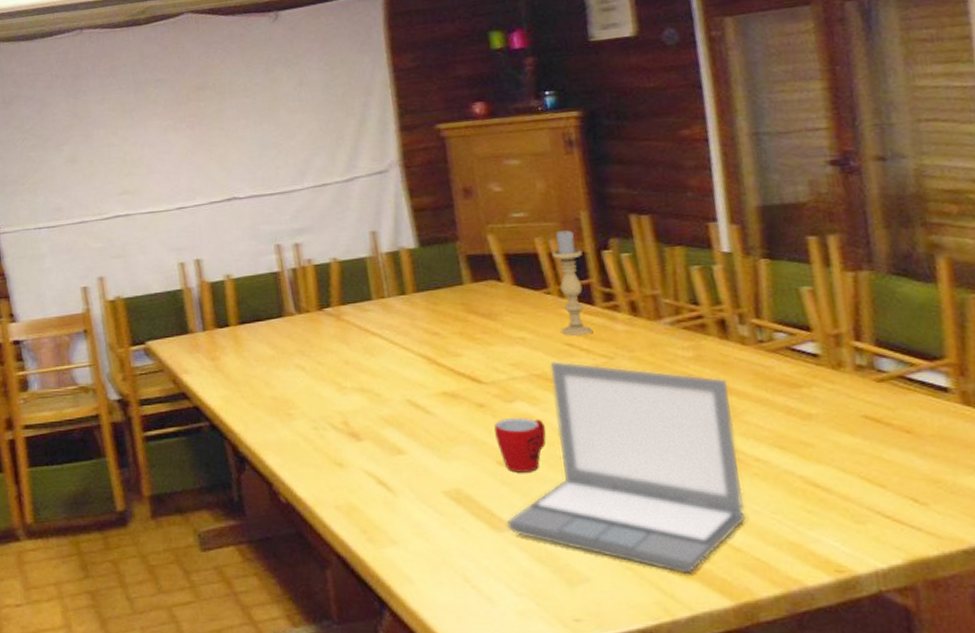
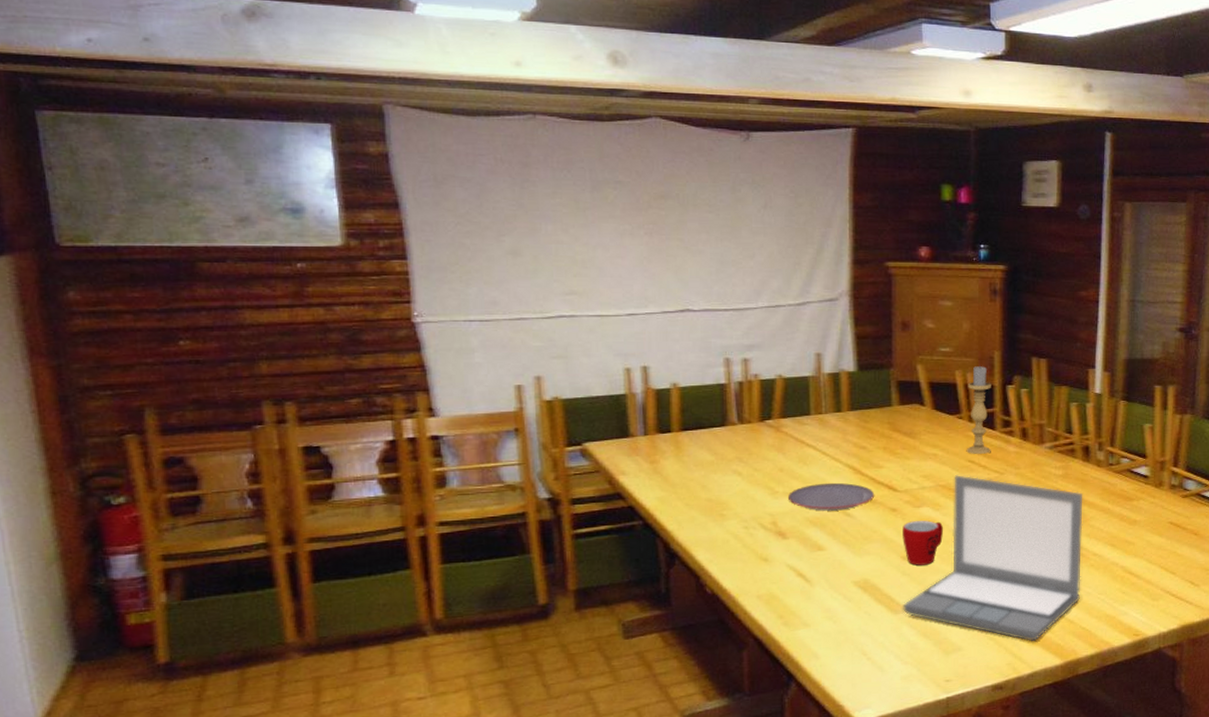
plate: none [358,375,457,408] -> present [789,482,875,511]

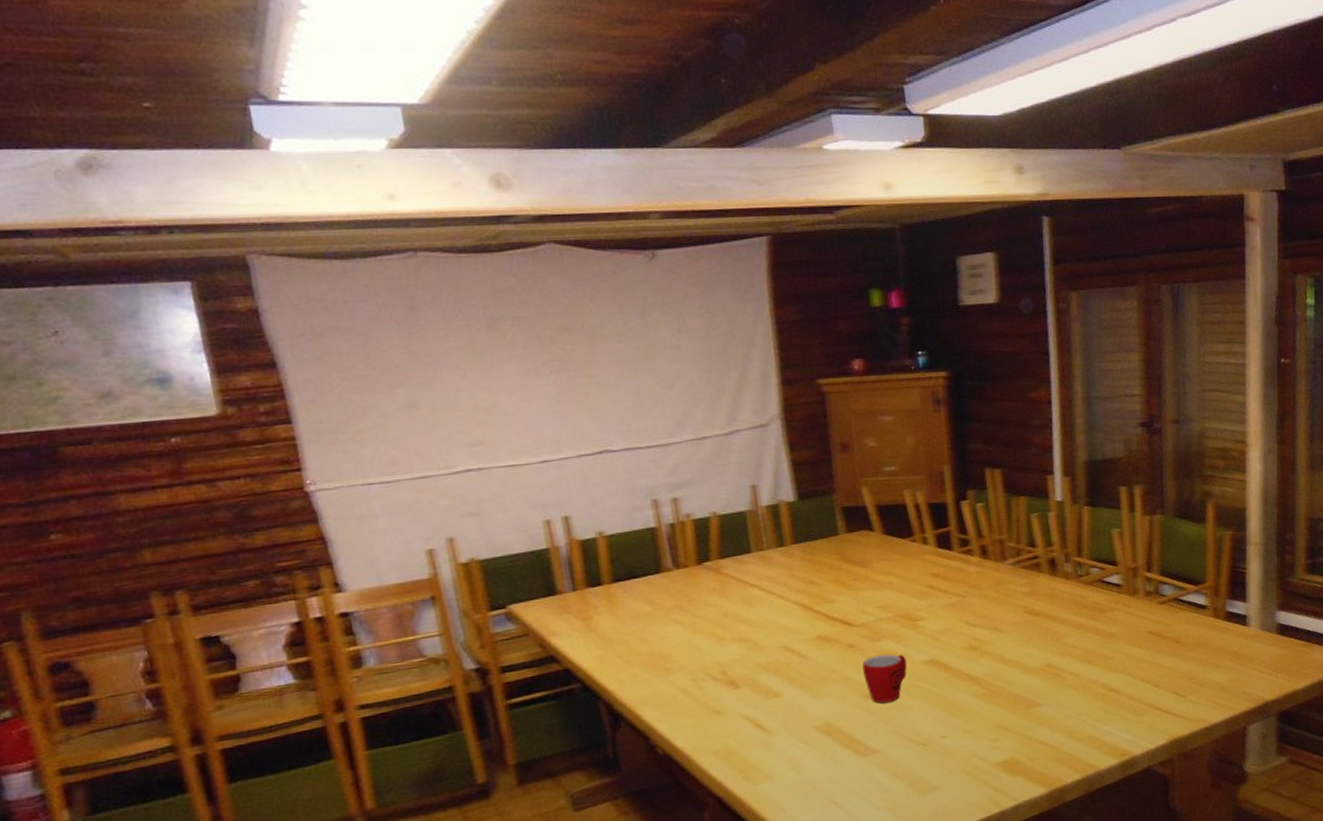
plate: present [789,482,875,511] -> none [736,622,830,655]
laptop: present [903,475,1083,642] -> none [871,601,1060,773]
candle holder: present [966,365,991,455] -> none [918,482,950,579]

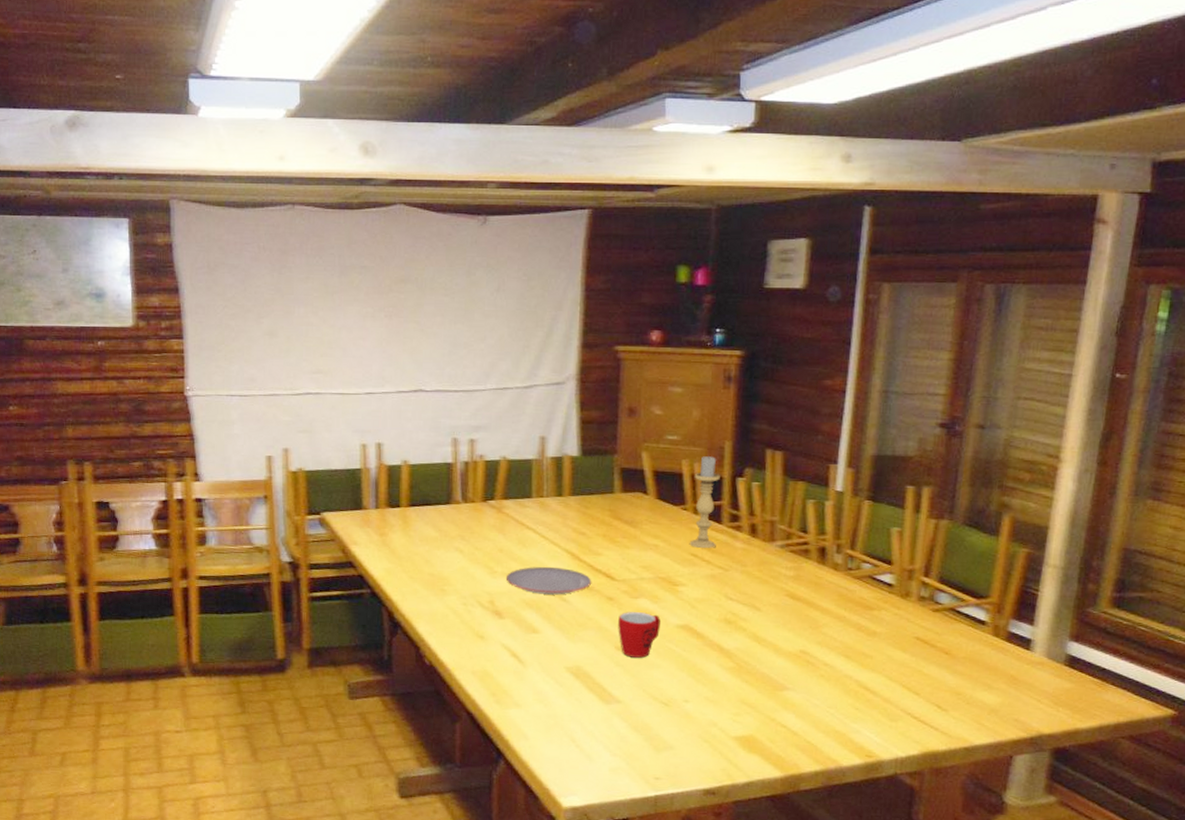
plate: none [736,622,830,655] -> present [507,566,592,595]
candle holder: none [918,482,950,579] -> present [689,455,720,549]

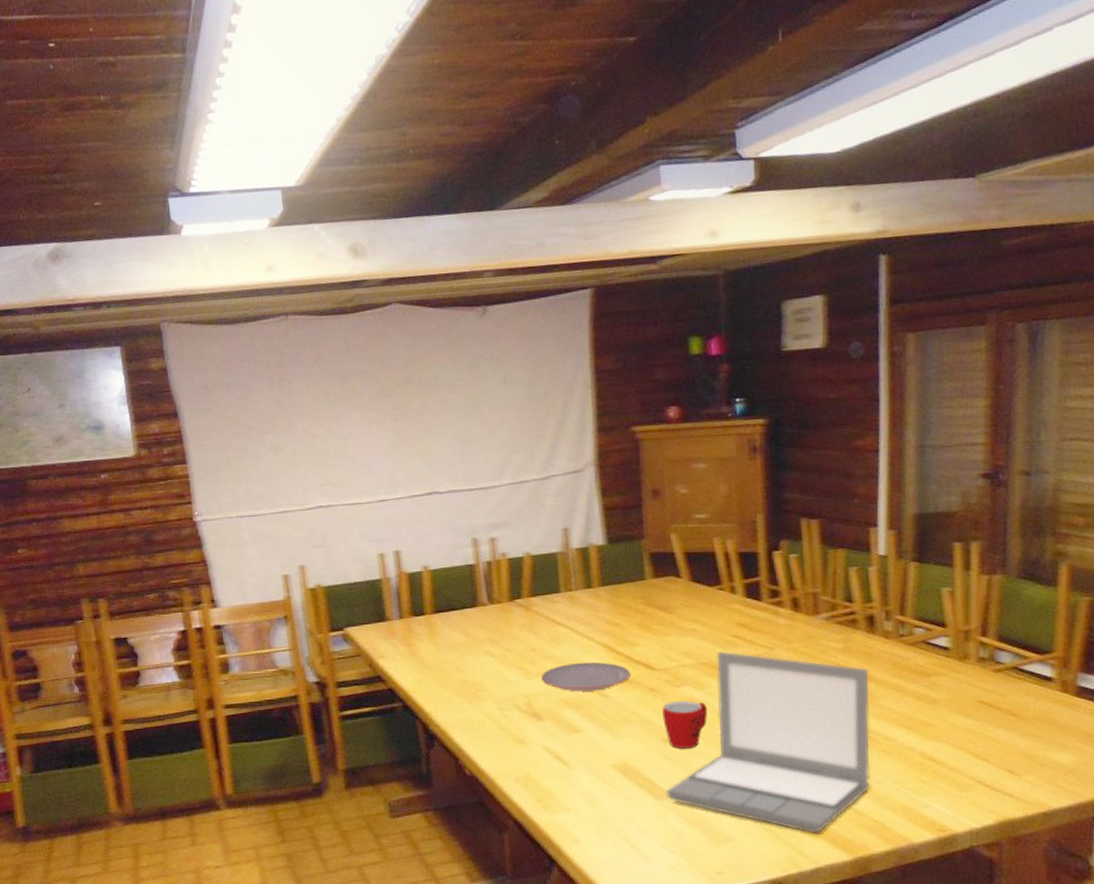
laptop: none [614,568,816,750] -> present [666,651,871,835]
candle holder: present [689,455,720,549] -> none [727,531,758,629]

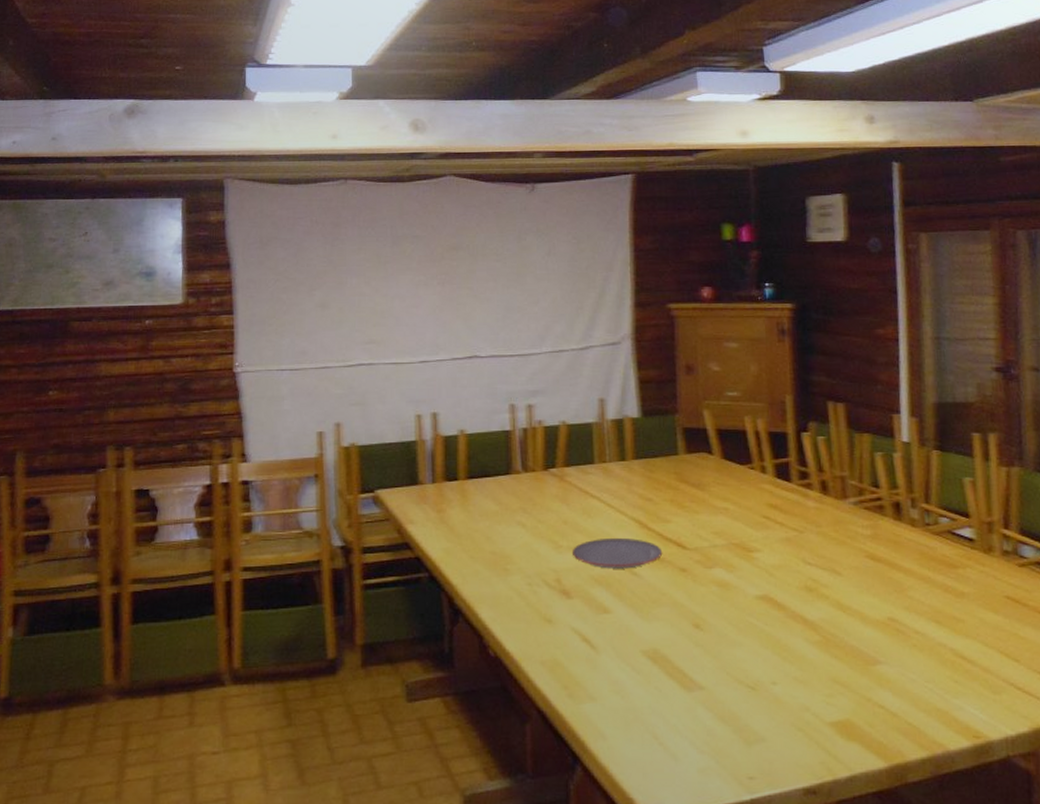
mug: present [662,701,707,749] -> none [693,584,739,635]
laptop: present [666,651,871,835] -> none [697,532,904,737]

